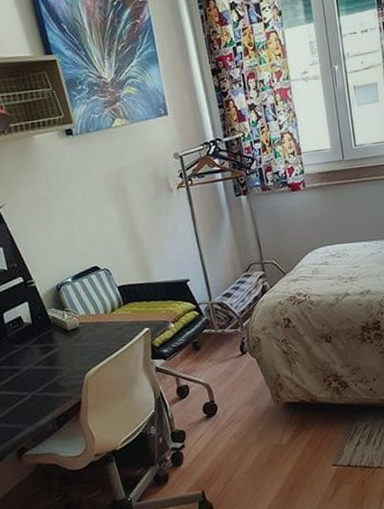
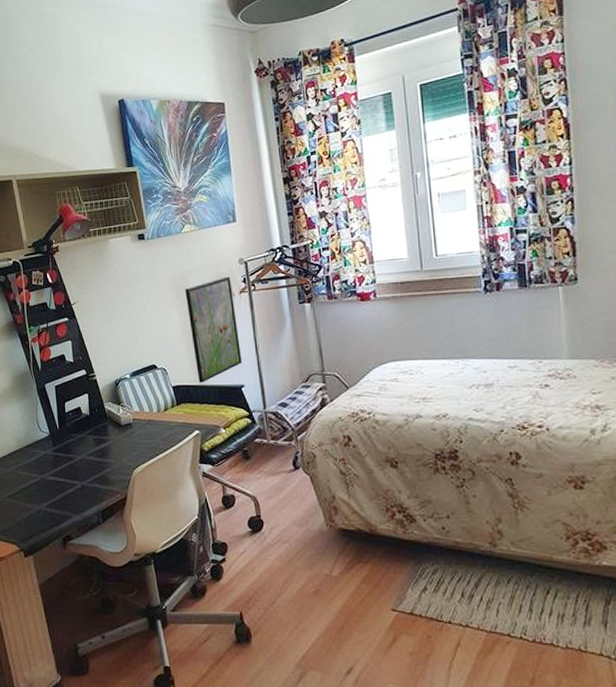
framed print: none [122,171,186,281] -> present [185,276,242,383]

